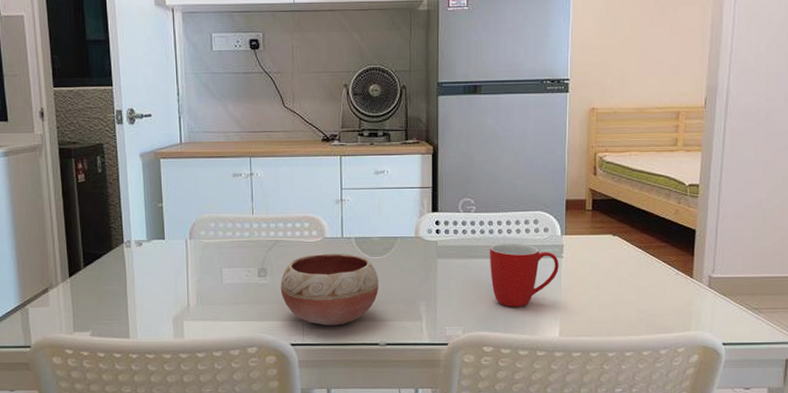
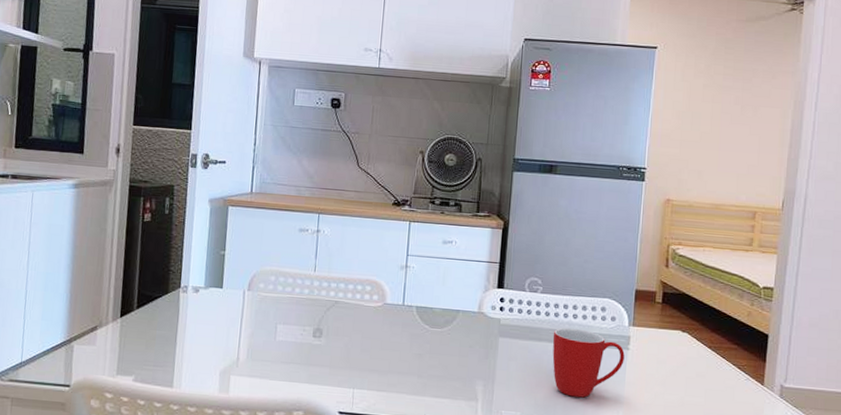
bowl: present [280,253,379,326] -> none [334,319,437,397]

